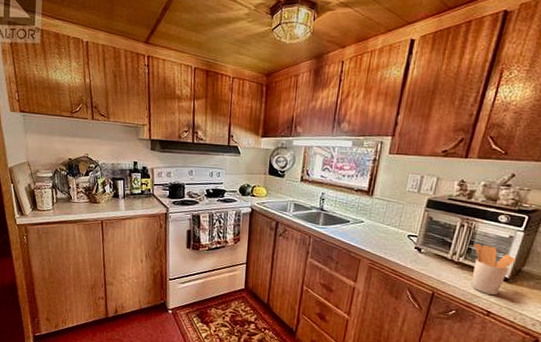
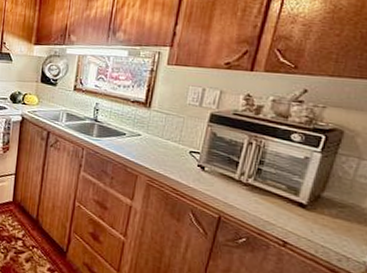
utensil holder: present [471,244,516,295] -> none [263,164,313,223]

